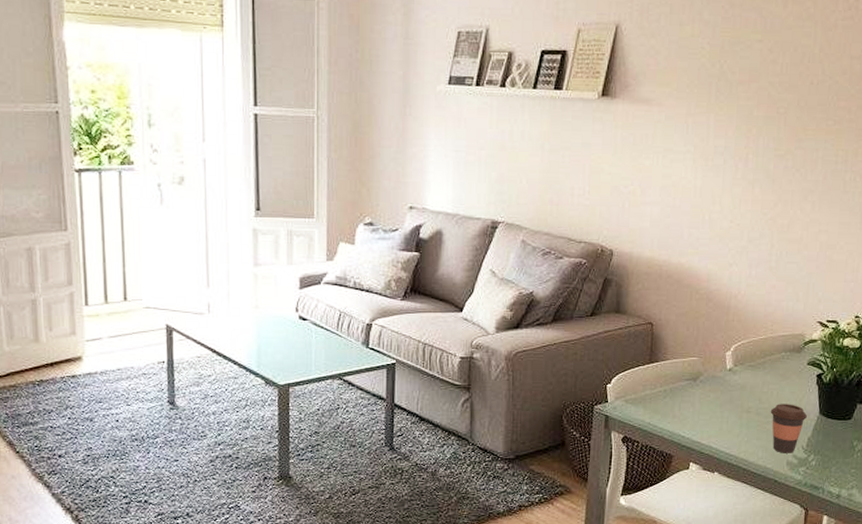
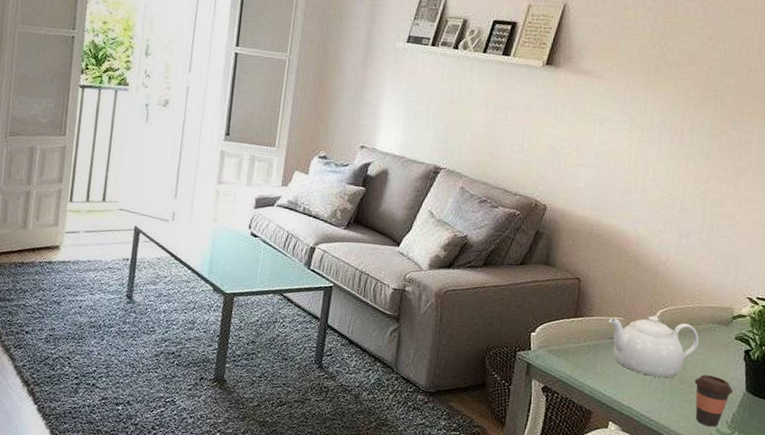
teapot: none [683,352,773,412] -> present [608,315,699,378]

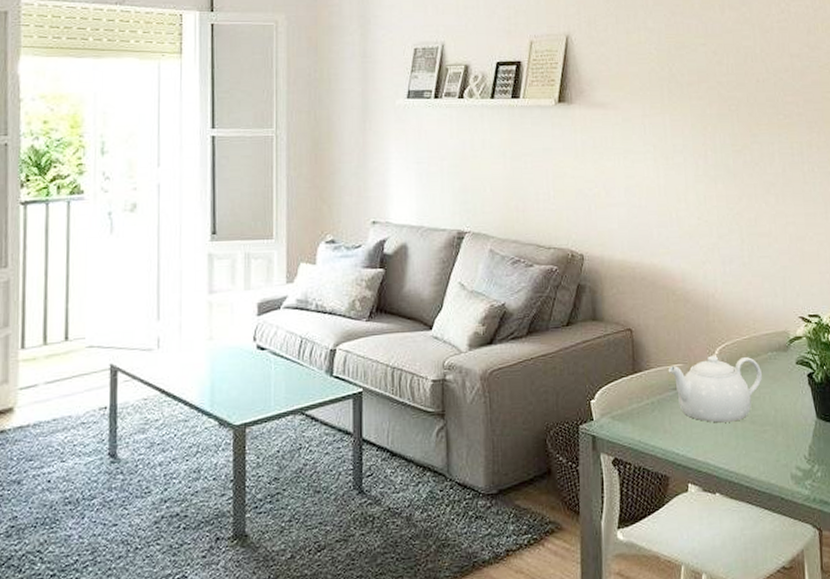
coffee cup: present [694,374,733,427] -> none [765,408,804,466]

